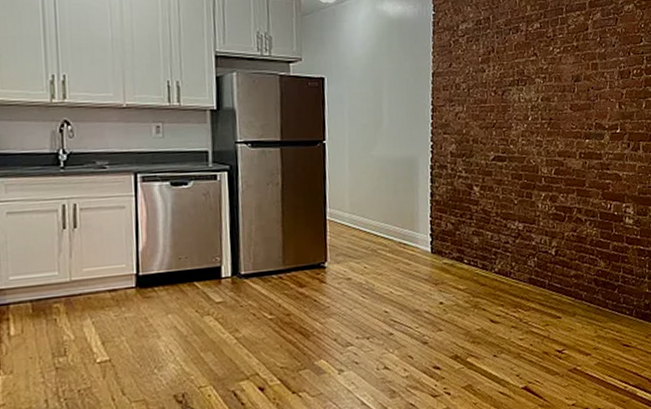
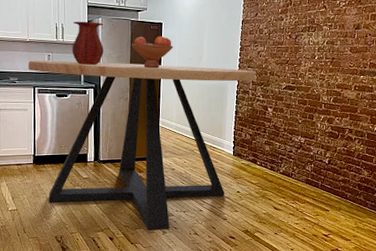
dining table: none [124,133,455,370] -> present [28,60,256,230]
vase: none [193,77,242,139] -> present [72,21,104,65]
fruit bowl: none [282,95,341,140] -> present [132,36,173,69]

